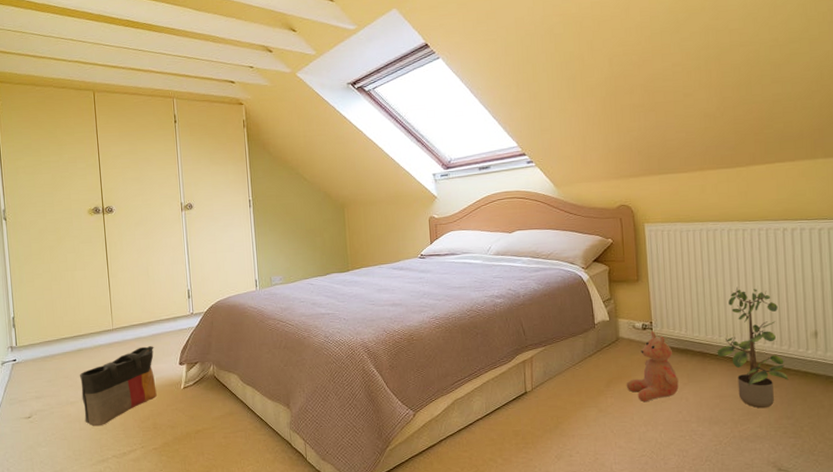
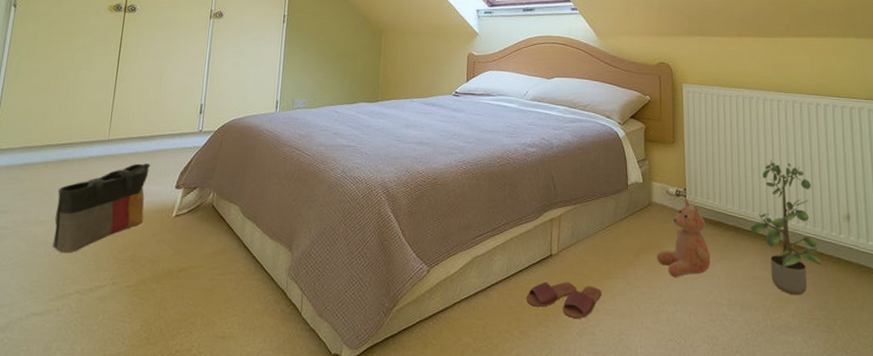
slippers: none [506,414,576,445] -> present [526,281,602,319]

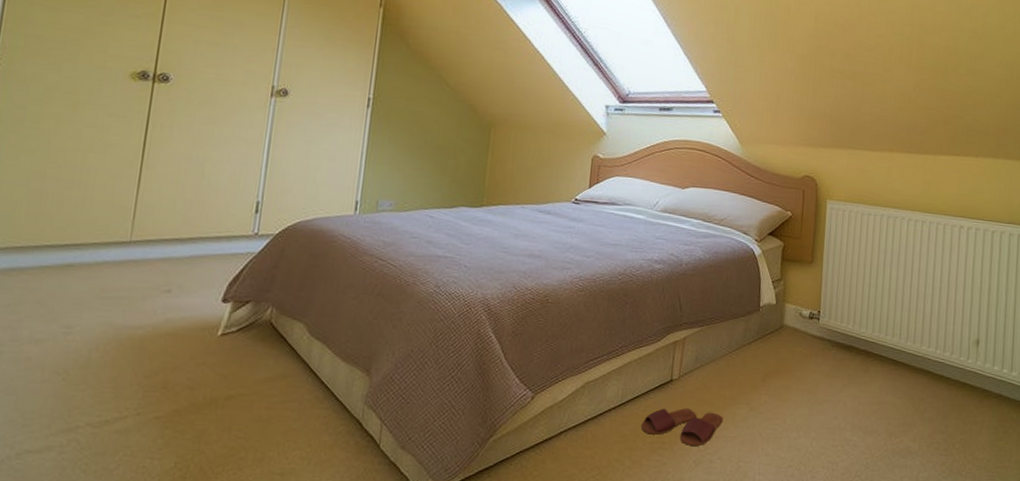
tote bag: present [52,163,151,254] -> none [52,271,189,379]
stuffed animal: present [656,198,711,277] -> none [783,321,839,402]
potted plant: present [750,159,822,296] -> none [881,282,947,420]

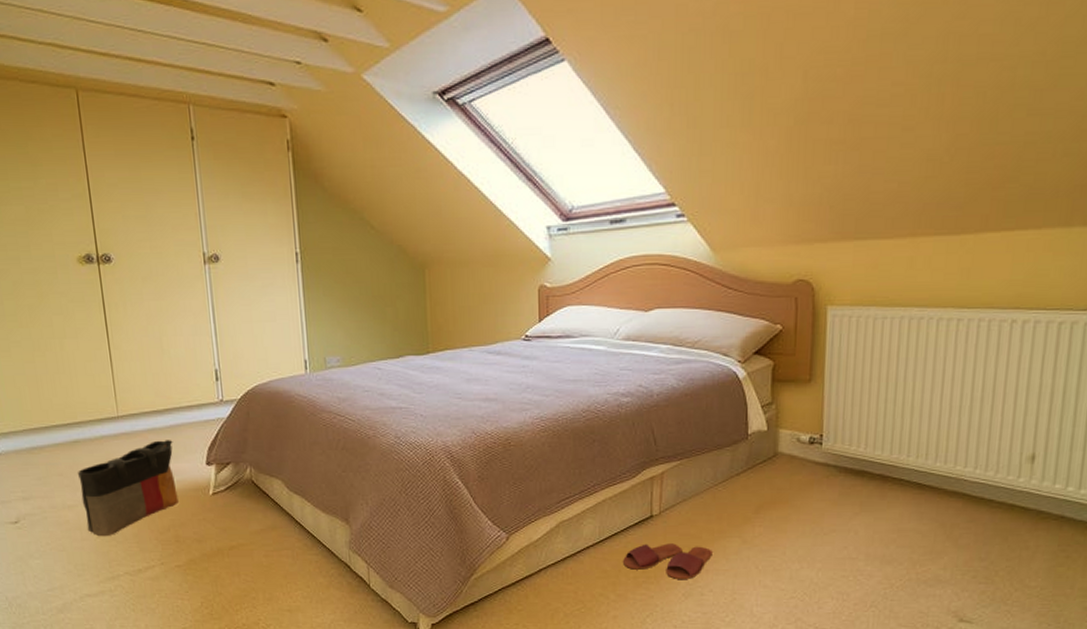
tote bag: none [52,271,189,379] -> present [77,440,179,537]

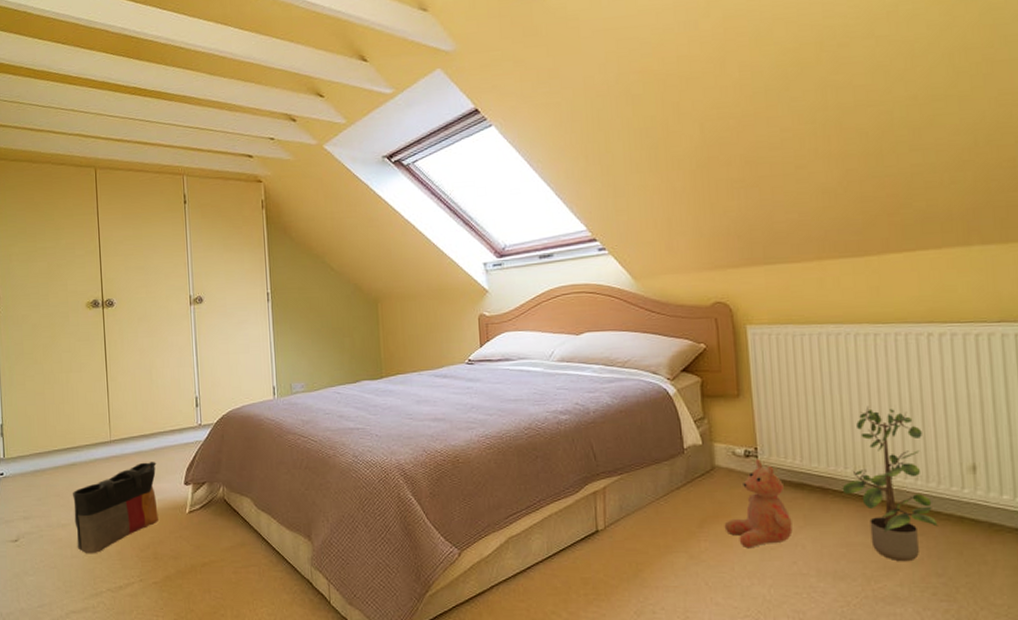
slippers: present [623,543,712,580] -> none [573,559,661,597]
stuffed animal: none [780,446,848,533] -> present [724,459,793,547]
potted plant: none [901,394,989,547] -> present [842,405,938,562]

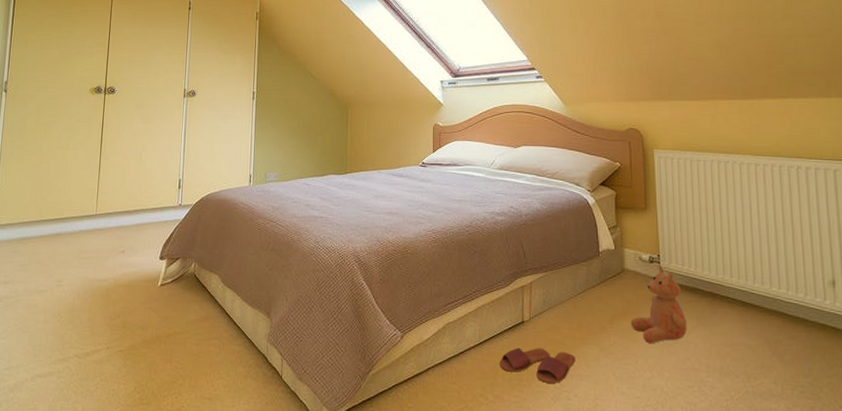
tote bag: present [72,462,158,554] -> none [51,236,136,320]
slippers: none [573,559,661,597] -> present [500,347,576,384]
potted plant: present [842,405,938,562] -> none [728,224,806,362]

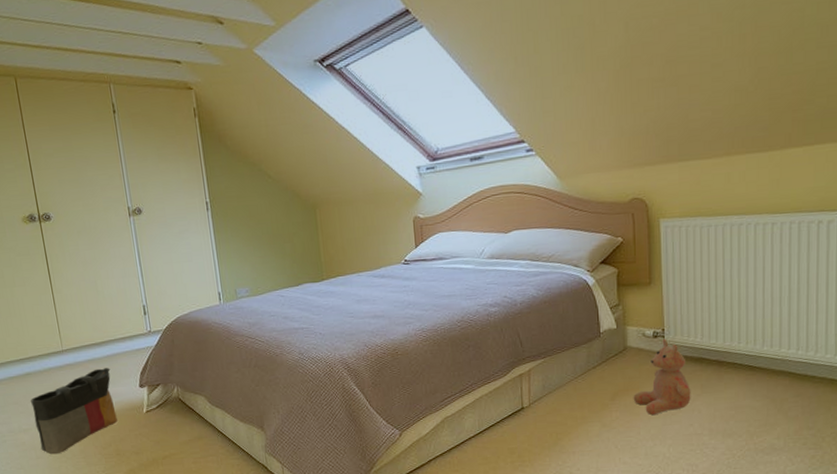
tote bag: none [51,236,136,320] -> present [30,368,118,455]
slippers: present [500,347,576,384] -> none [501,430,577,462]

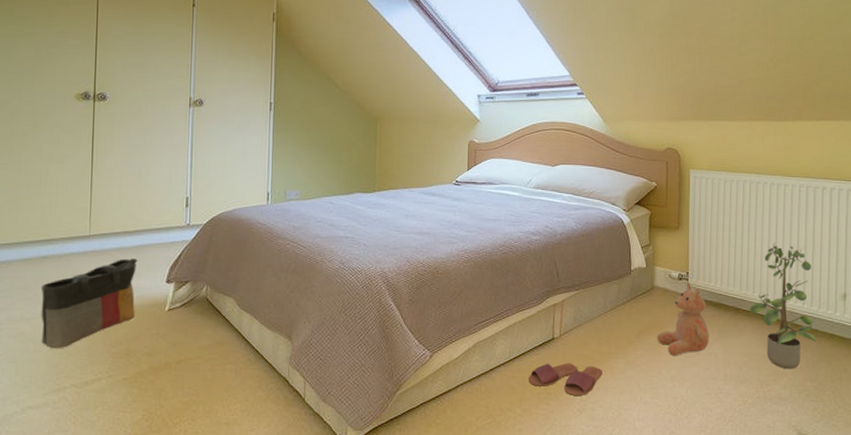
slippers: none [501,430,577,462] -> present [529,363,603,397]
potted plant: none [735,288,813,419] -> present [749,242,816,369]

